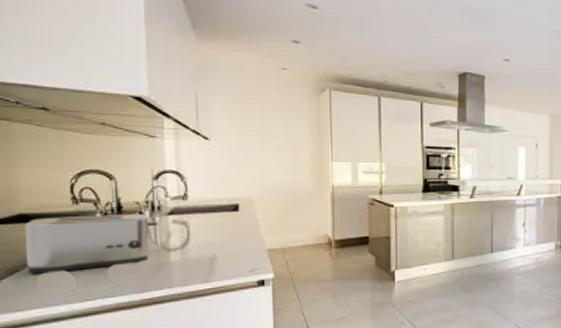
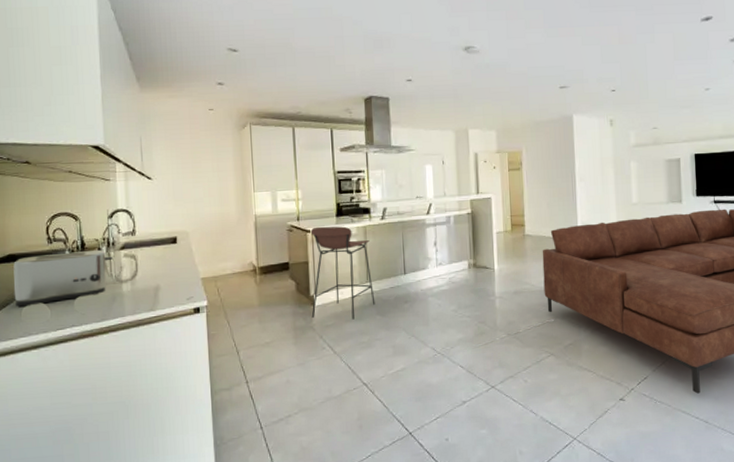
bar stool: none [391,201,460,296] -> present [310,226,376,320]

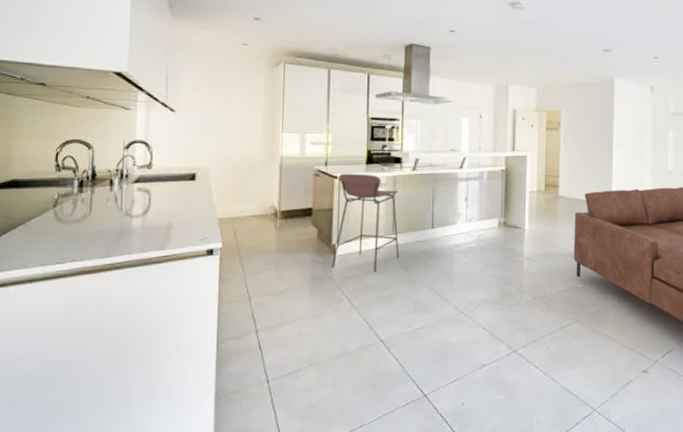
toaster: present [13,249,112,308] -> none [11,181,124,237]

